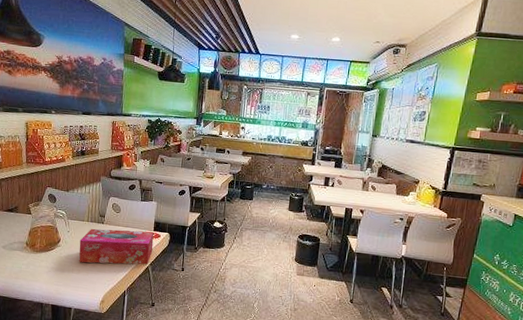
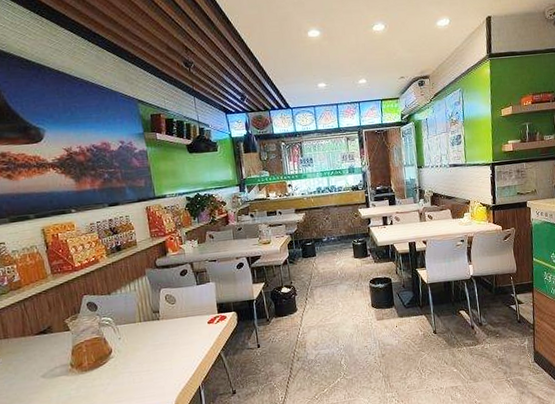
tissue box: present [79,228,154,265] -> none [135,314,222,369]

